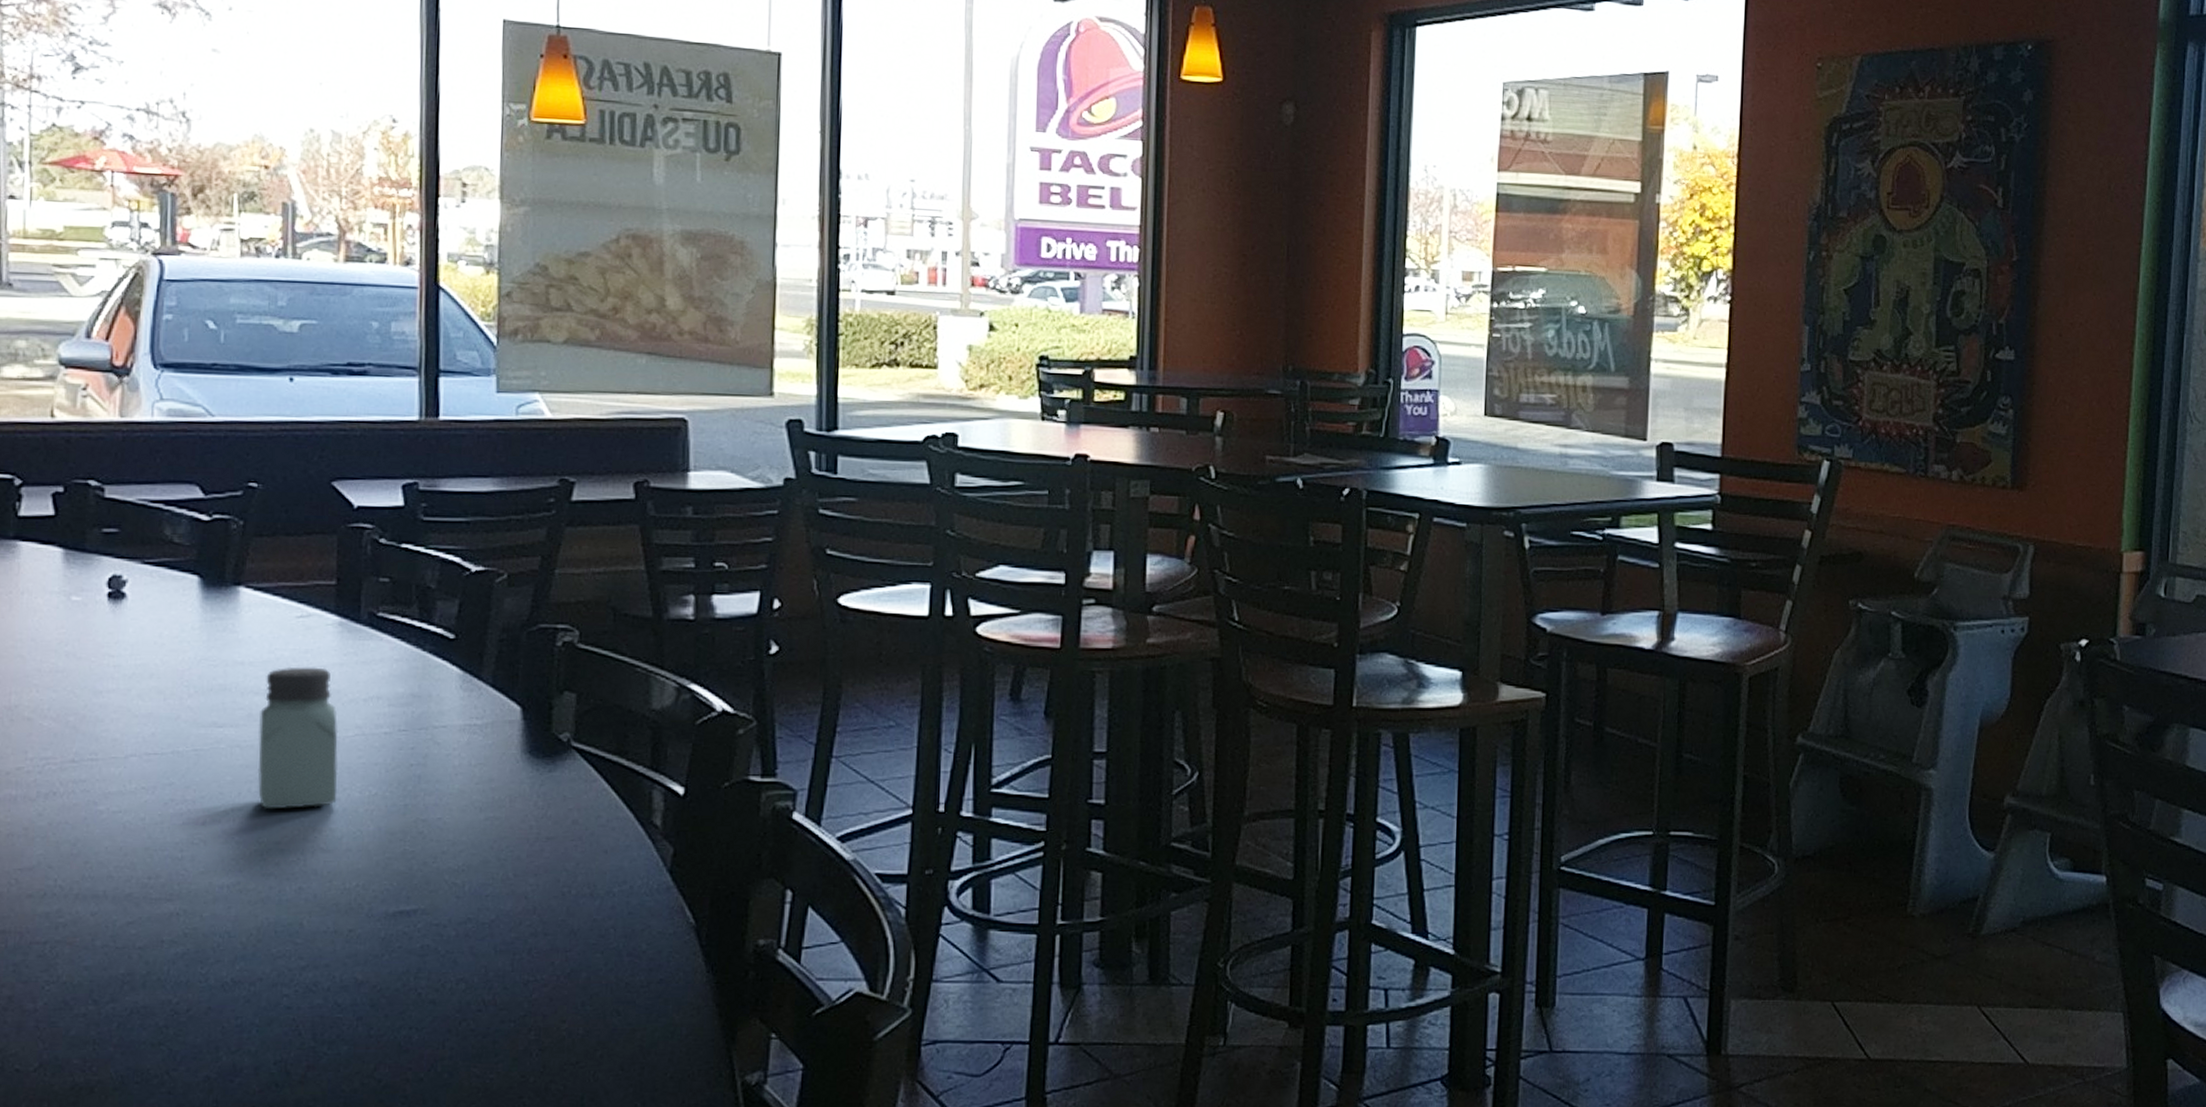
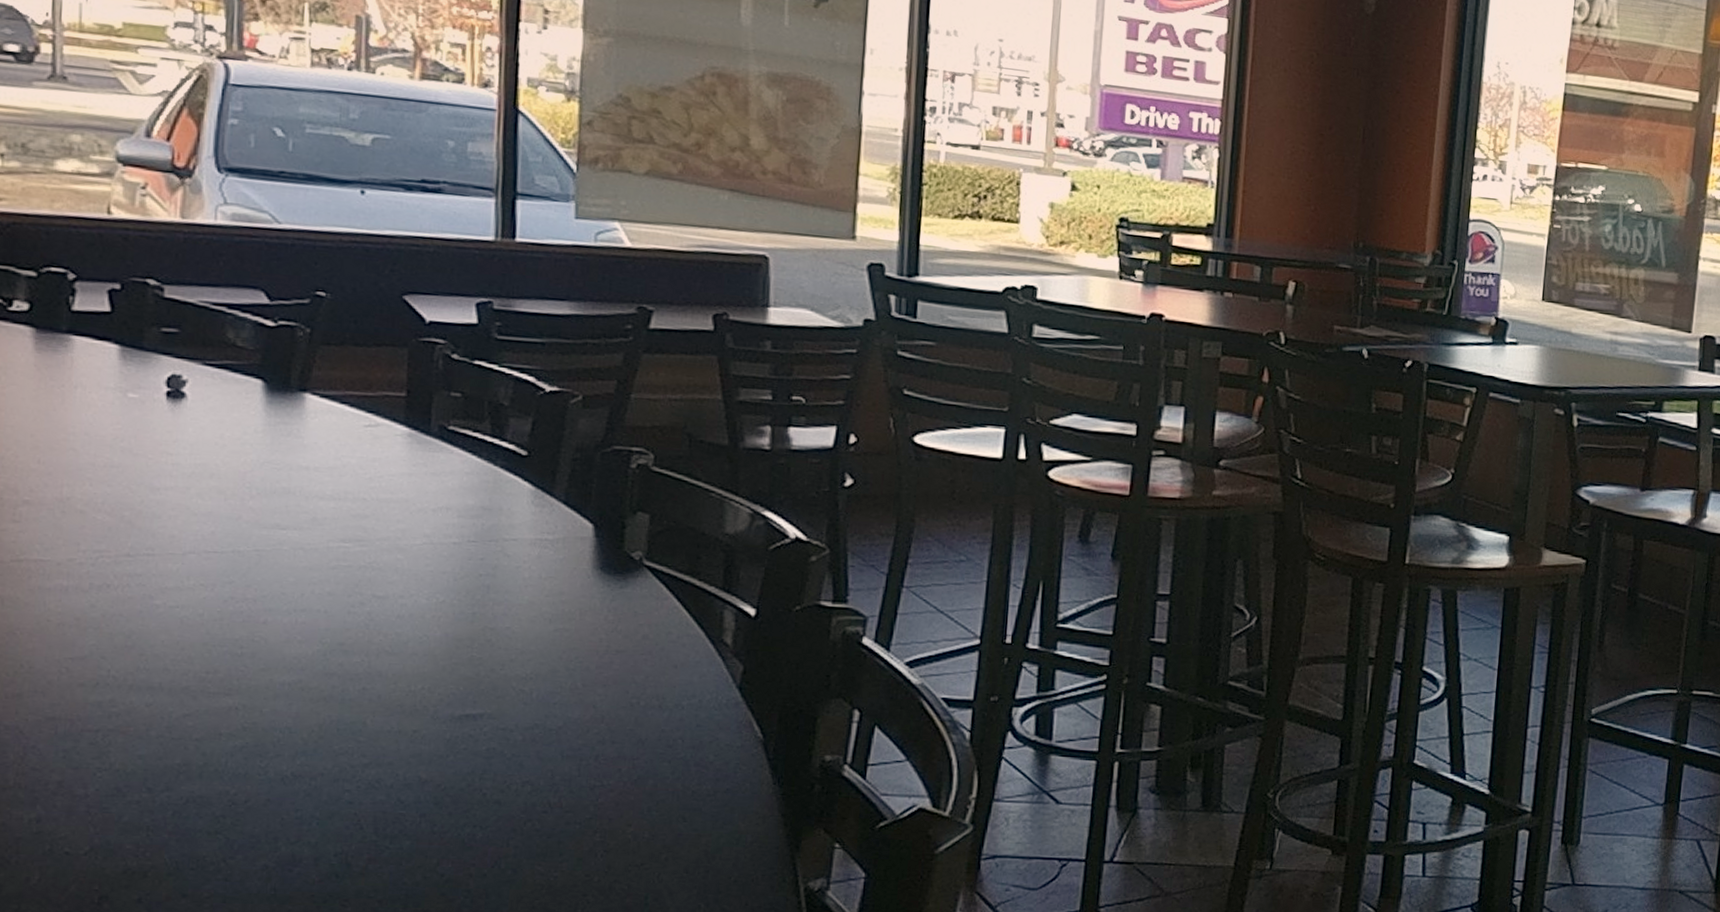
saltshaker: present [257,666,339,810] -> none [321,474,406,612]

